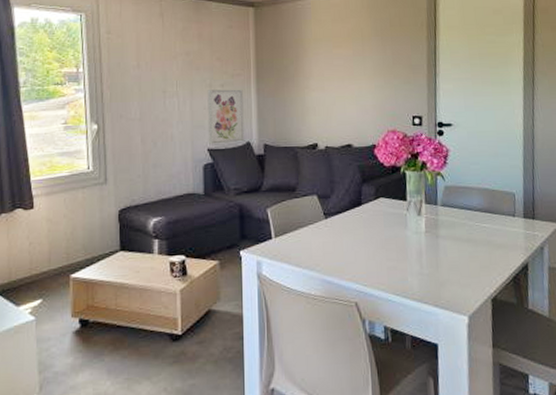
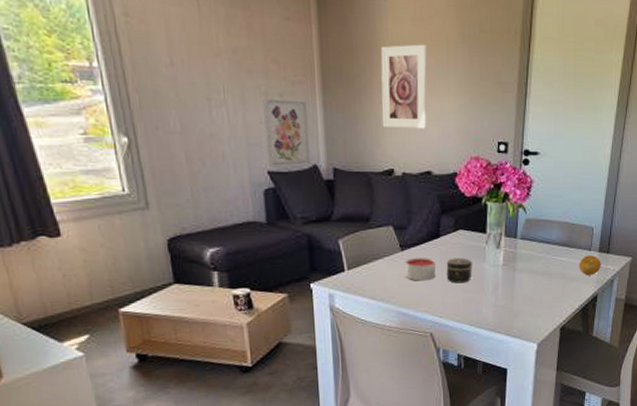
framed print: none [305,39,347,108] -> present [380,44,427,129]
candle: none [328,225,359,249] -> present [404,258,436,281]
jar: none [369,225,395,251] -> present [446,258,472,283]
fruit: none [504,221,528,243] -> present [579,255,601,276]

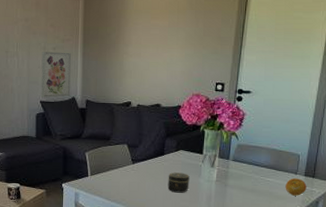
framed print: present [380,44,427,129] -> none [124,11,162,73]
candle: present [404,258,436,281] -> none [134,170,159,189]

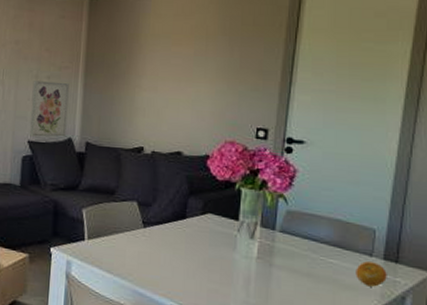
jar: present [167,172,190,193] -> none [190,242,221,272]

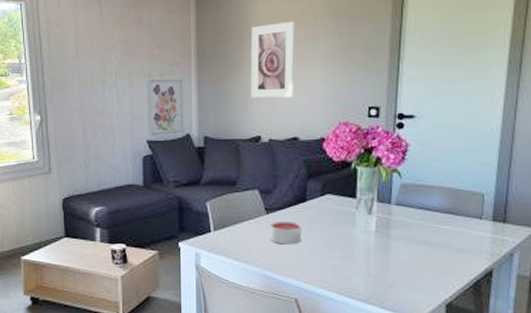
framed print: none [136,36,186,112] -> present [250,21,295,98]
candle: none [145,236,179,263] -> present [269,222,302,245]
fruit: present [356,261,387,287] -> none [467,224,496,247]

